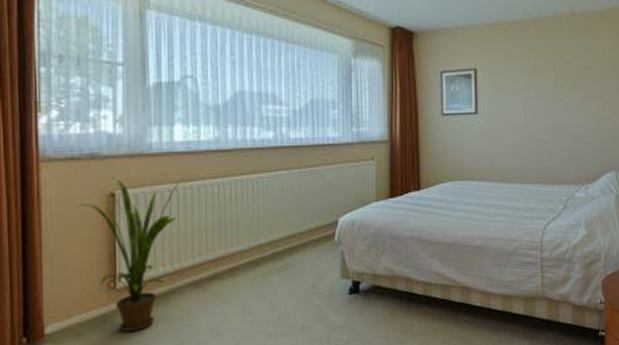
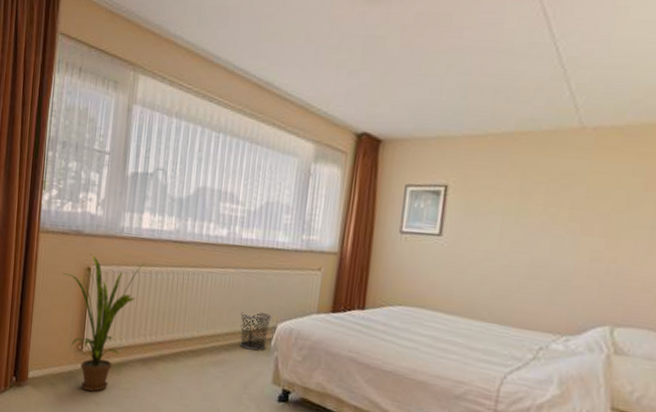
waste bin: none [299,210,332,249] -> present [240,312,272,351]

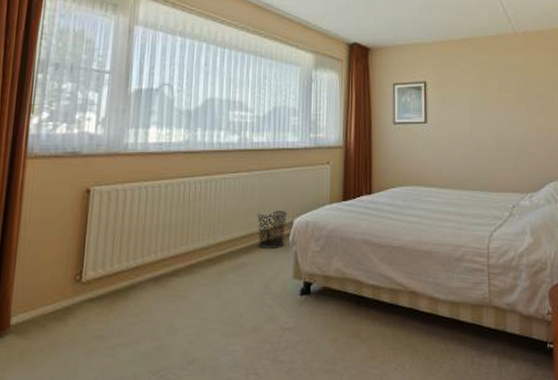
house plant: present [63,253,146,392] -> none [56,174,154,325]

